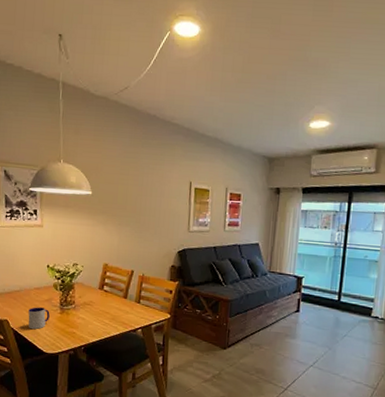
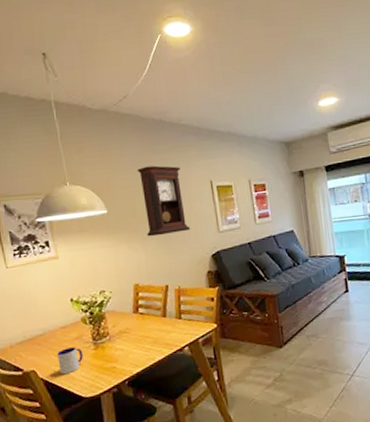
pendulum clock: none [123,157,165,225] -> present [136,165,191,237]

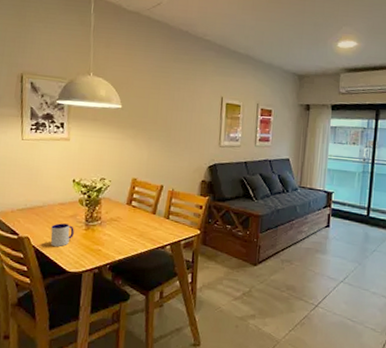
pendulum clock: present [136,165,191,237] -> none [153,72,196,140]

